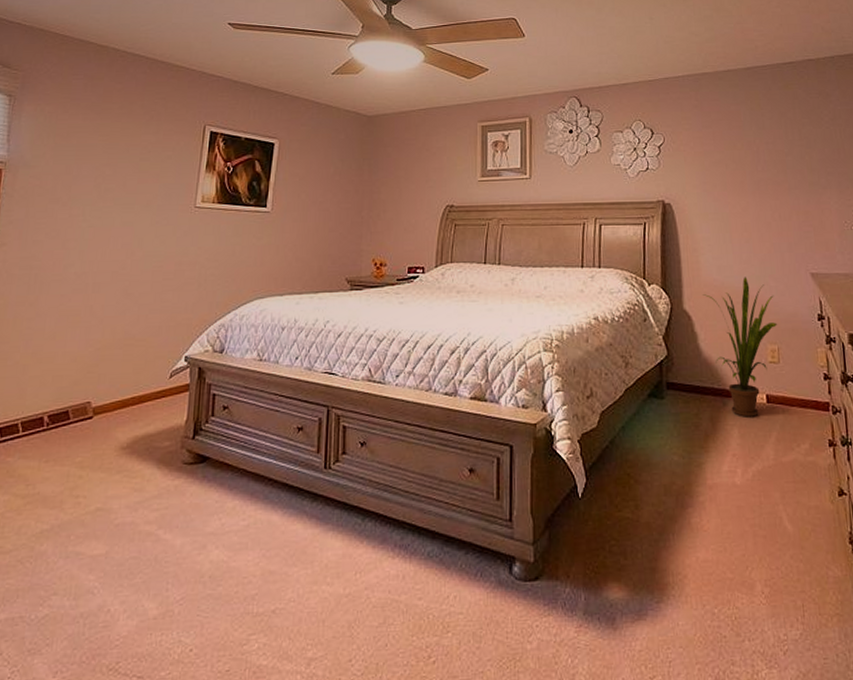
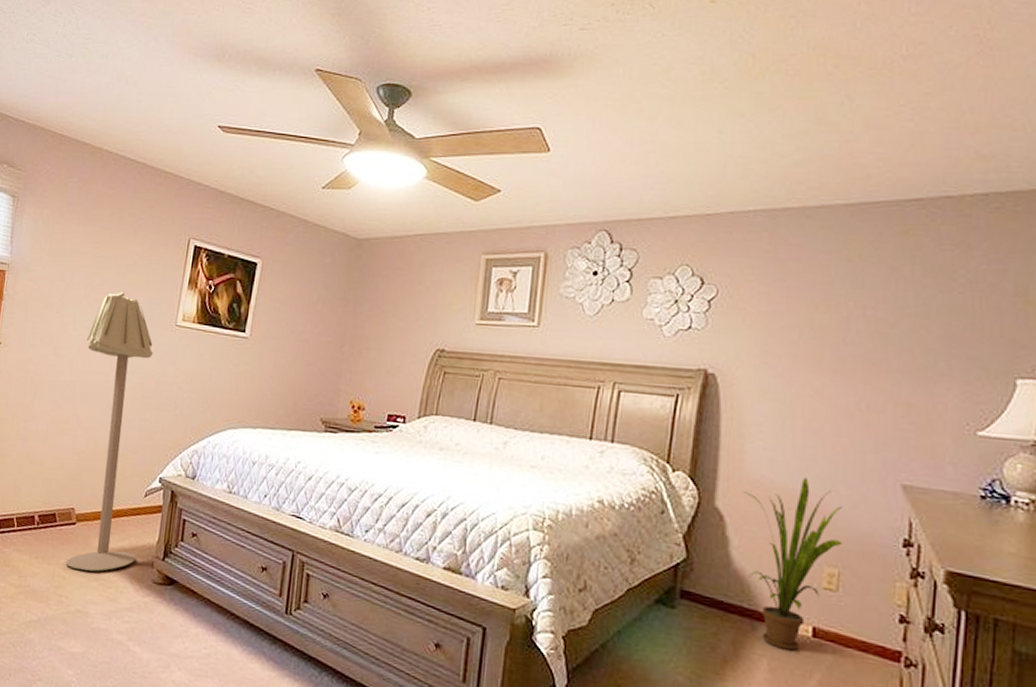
floor lamp: none [82,180,172,465] -> present [66,292,153,572]

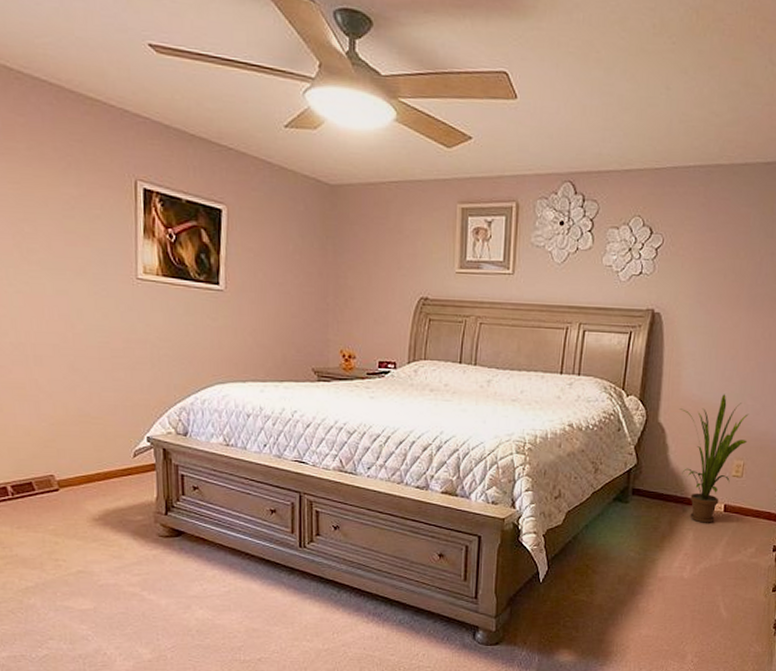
floor lamp: present [66,292,153,572] -> none [28,241,137,533]

